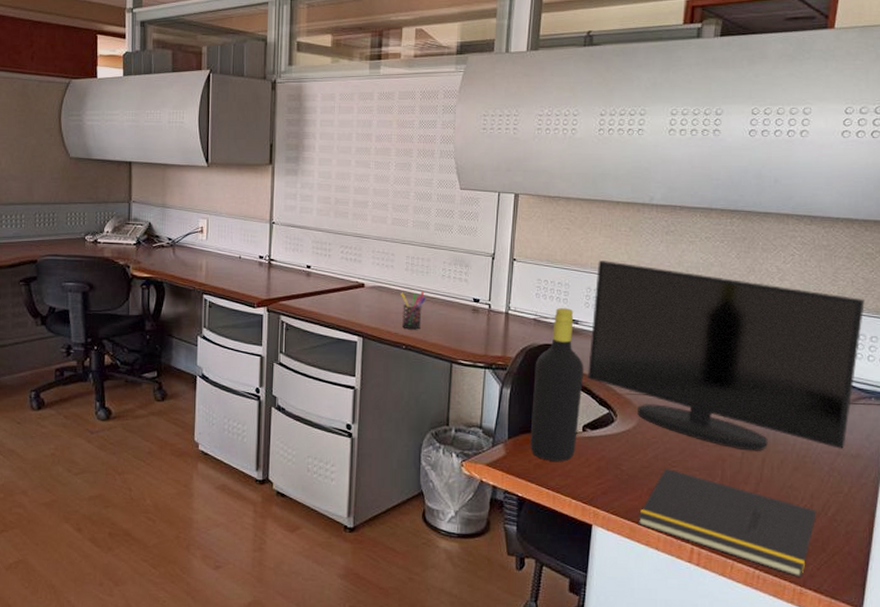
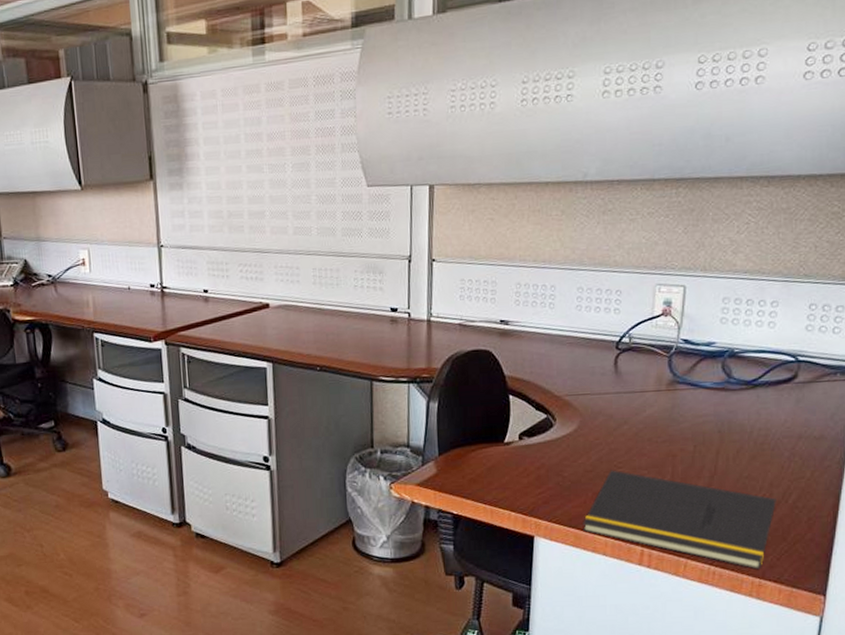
pen holder: present [401,290,426,330] -> none [310,304,338,349]
bottle: present [530,308,584,462] -> none [462,308,518,475]
monitor: present [588,260,865,451] -> none [522,250,830,443]

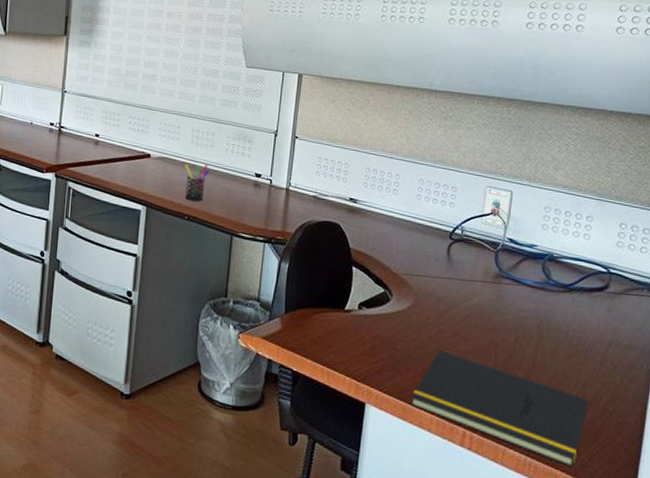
pen holder: none [310,304,338,349] -> present [185,163,209,201]

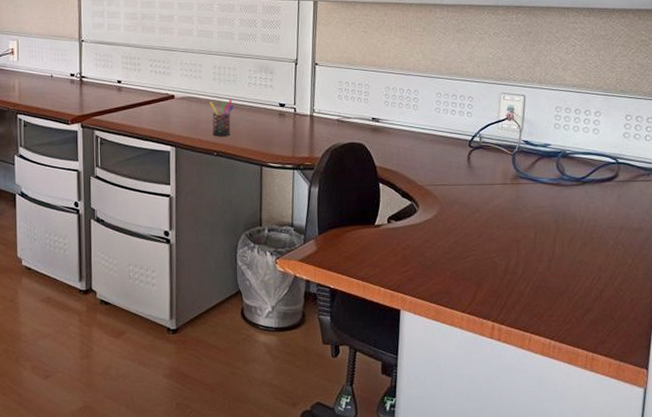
notepad: present [411,349,589,467] -> none [442,252,604,344]

